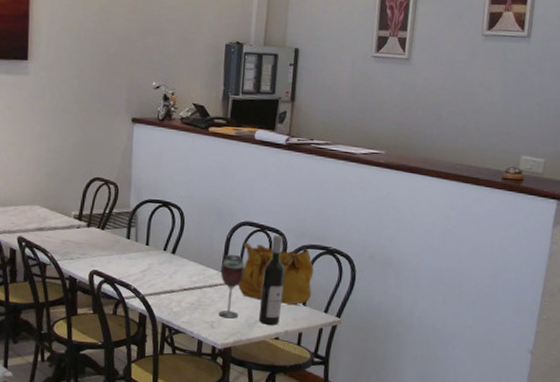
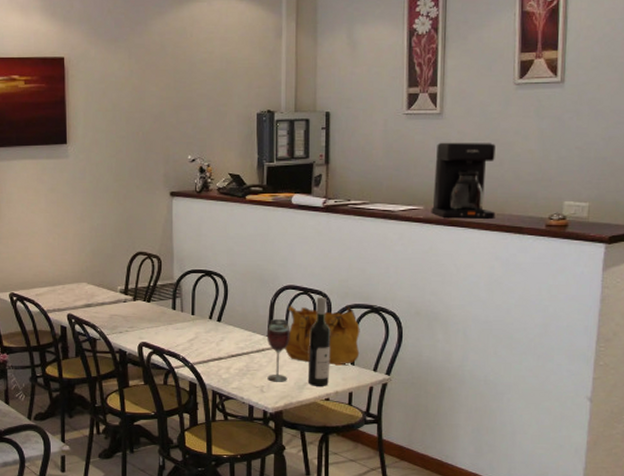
coffee maker: none [392,87,460,168] -> present [431,142,496,219]

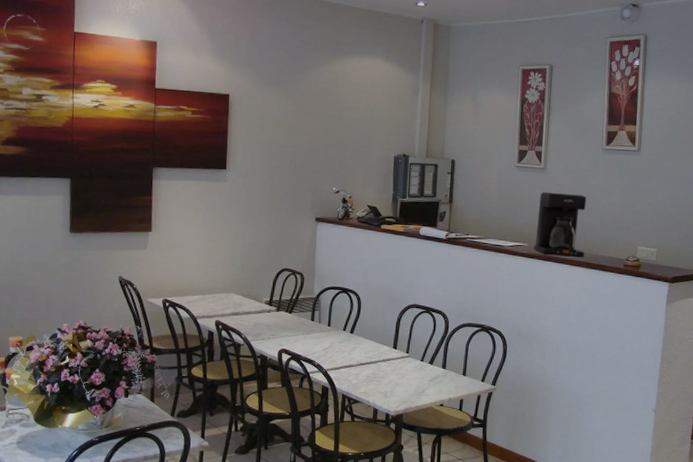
wineglass: present [266,318,290,382] -> none [391,332,413,389]
handbag: present [285,305,360,365] -> none [408,322,472,375]
bottle: present [307,297,331,386] -> none [425,316,448,394]

